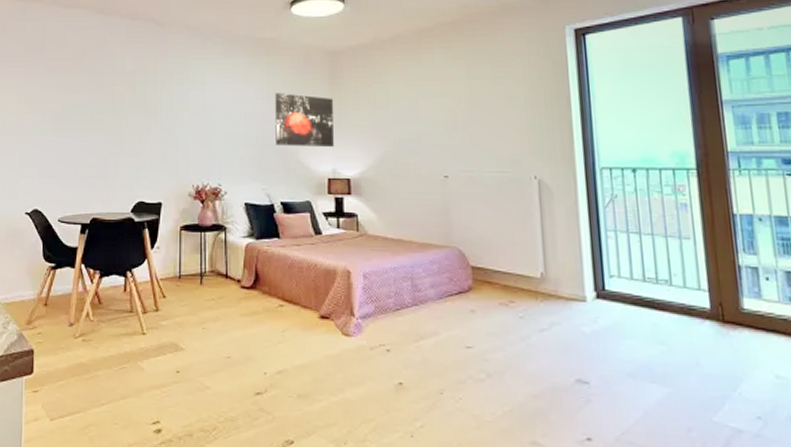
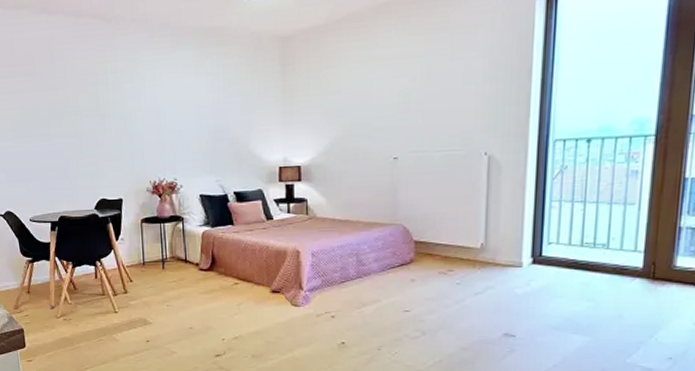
wall art: present [275,93,334,148] -> none [226,84,285,138]

